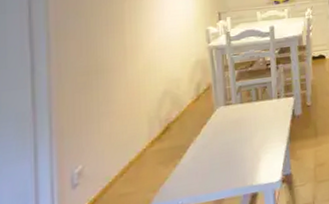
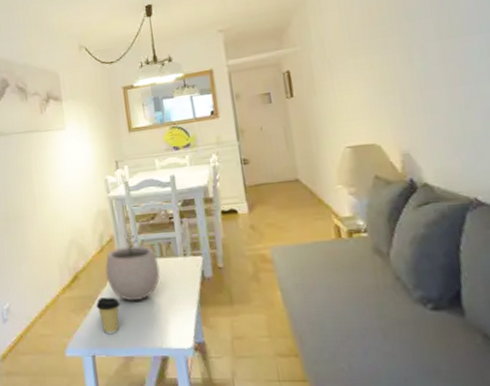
coffee cup: none [187,143,213,182] -> present [96,297,120,335]
plant pot: none [199,80,255,146] -> present [105,233,160,302]

